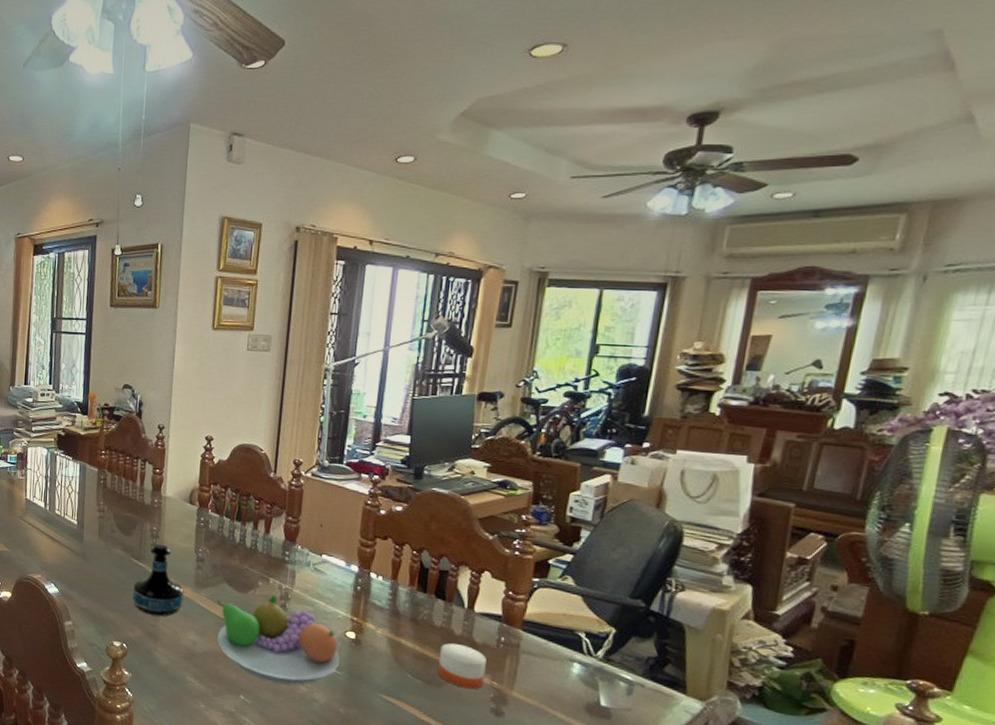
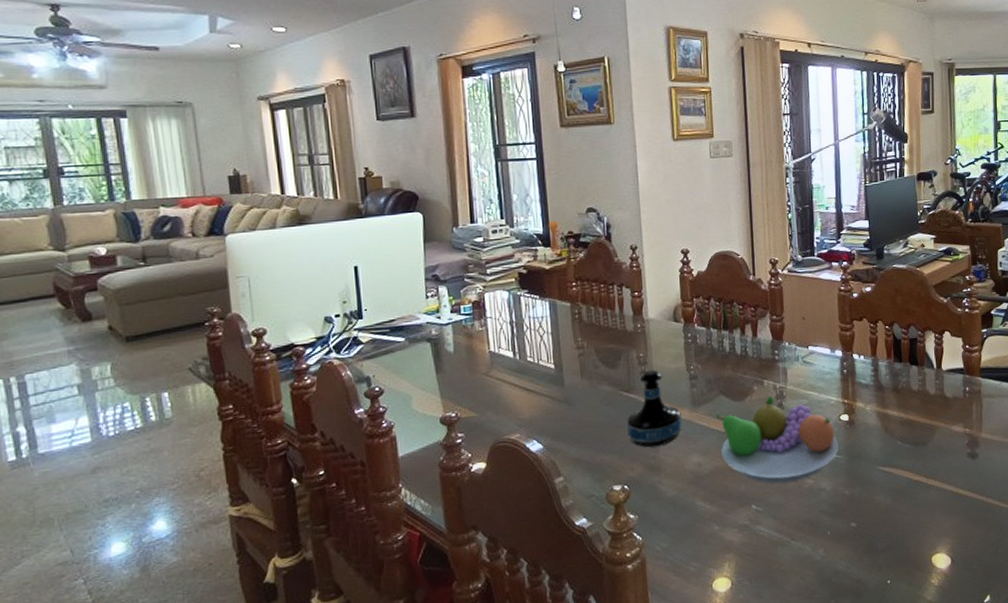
candle: present [438,643,487,690] -> none [920,402,959,442]

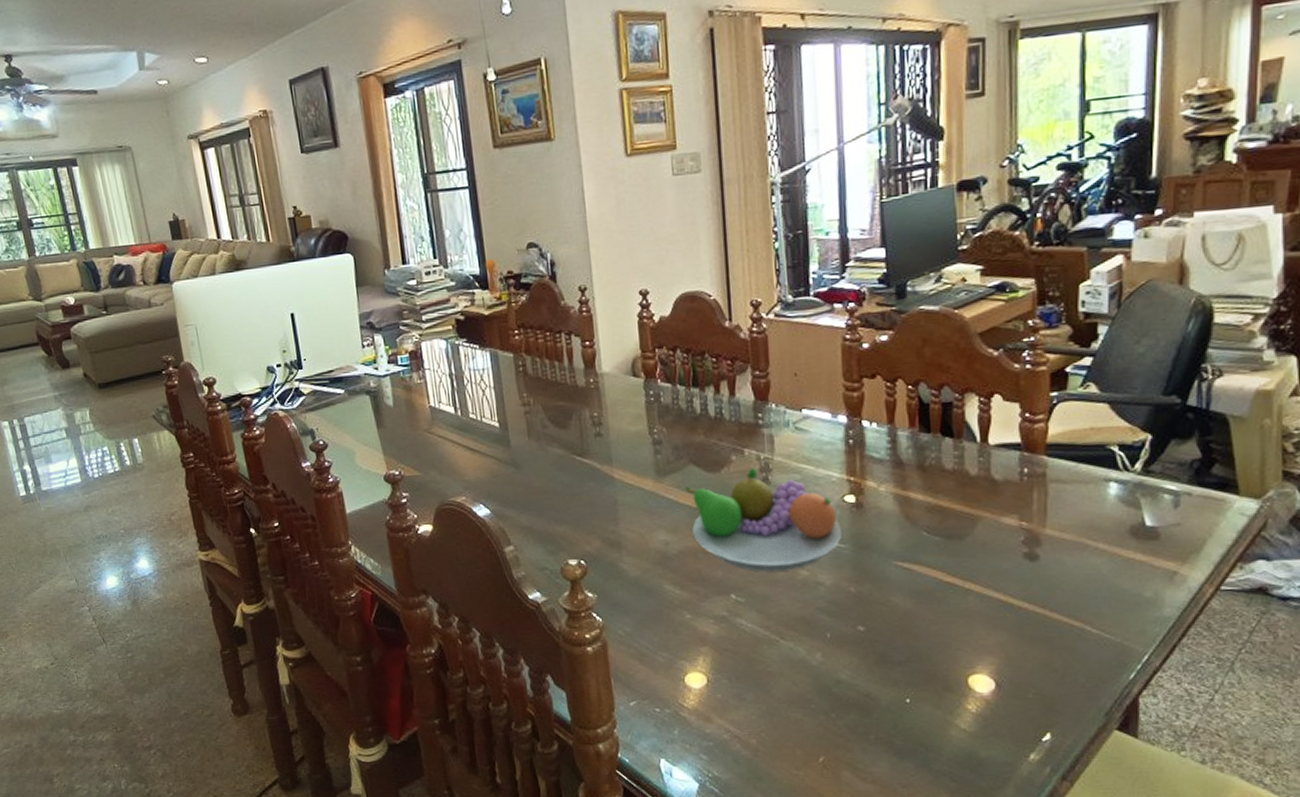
tequila bottle: present [627,369,682,448] -> none [581,431,645,520]

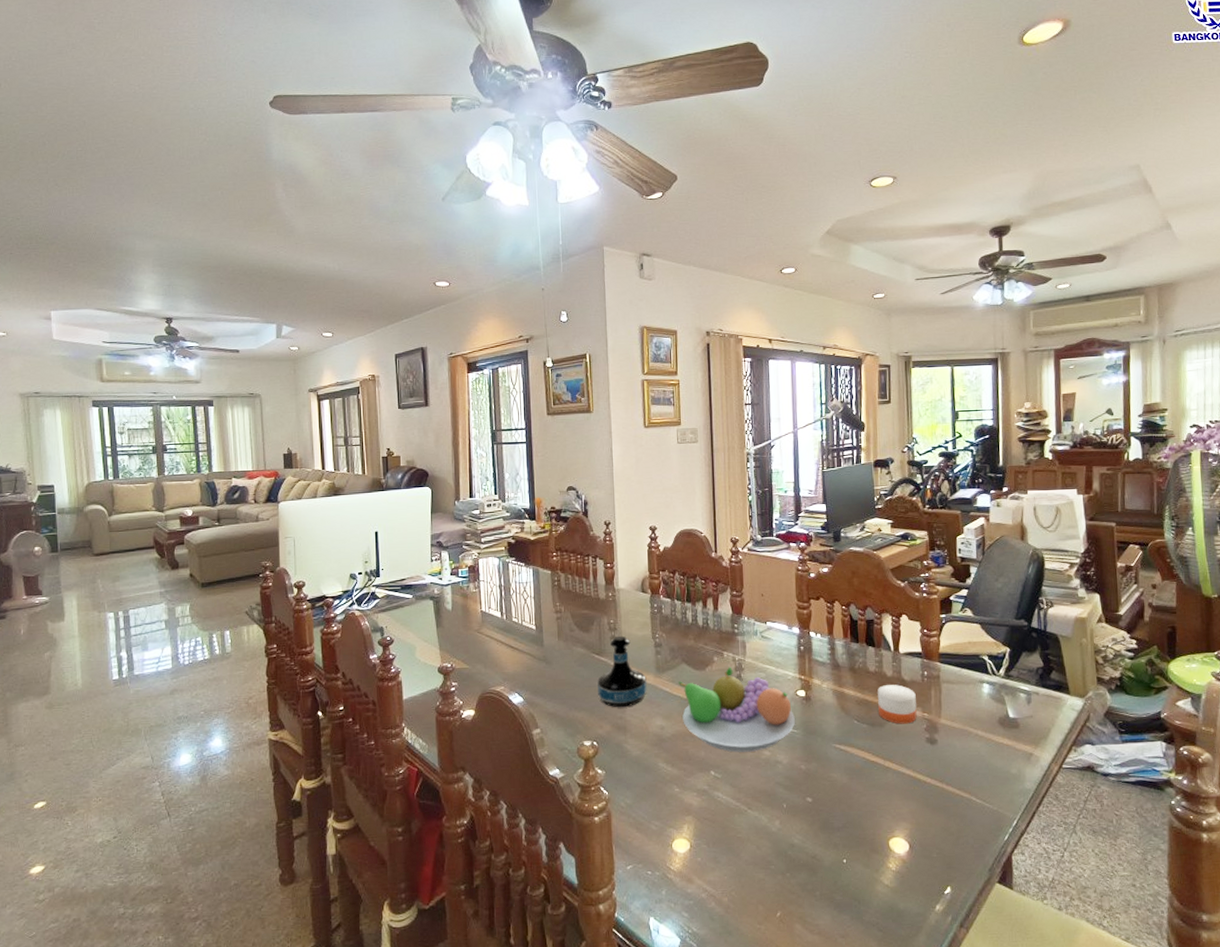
tequila bottle: none [581,431,645,520] -> present [597,635,647,708]
candle: none [955,486,1011,536] -> present [877,685,917,724]

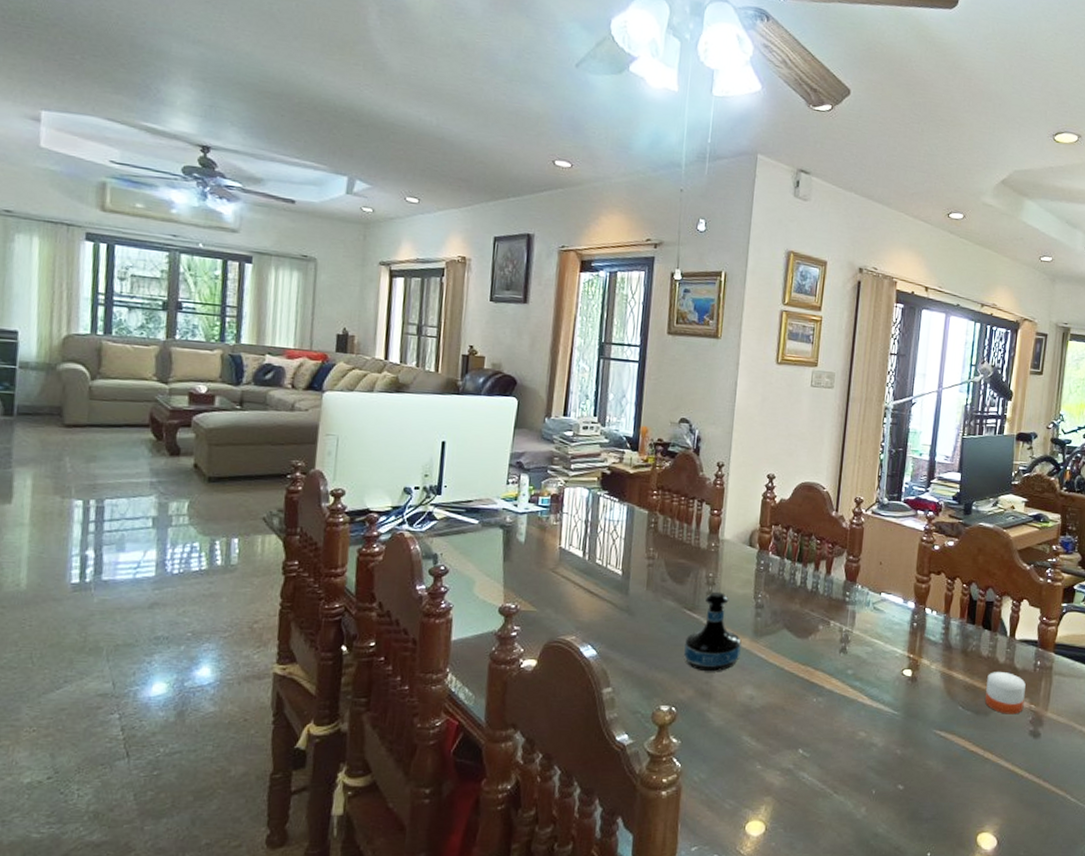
fruit bowl: present [679,667,795,752] -> none [775,637,897,732]

